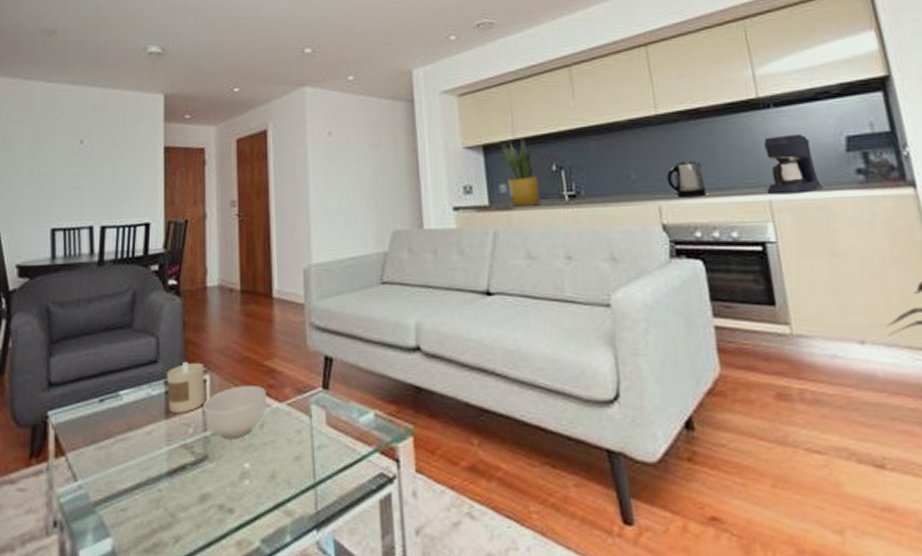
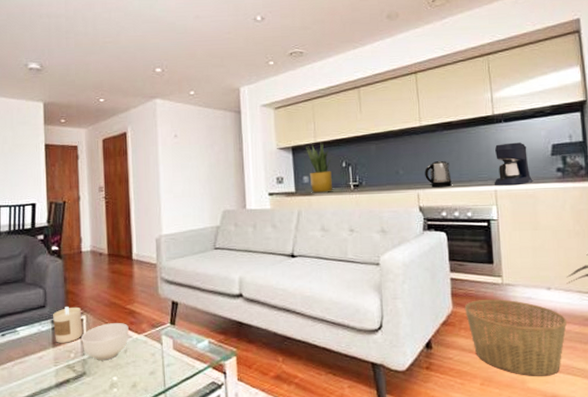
basket: none [737,358,895,478] -> present [464,299,567,377]

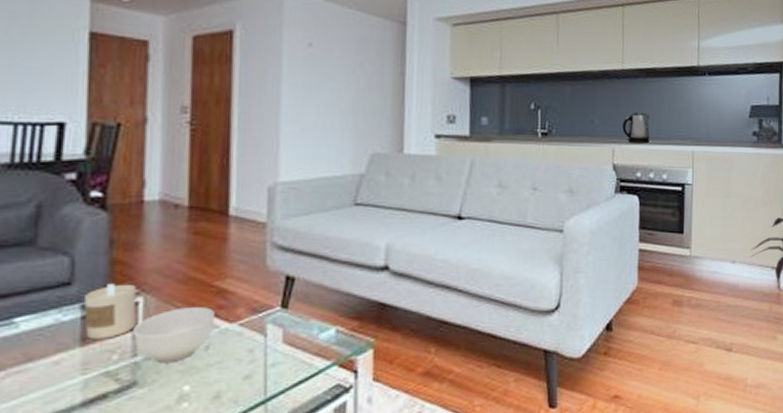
planter: present [306,143,333,193] -> none [487,76,519,140]
basket: present [464,299,567,377] -> none [650,273,747,359]
coffee maker: present [494,142,533,186] -> none [692,99,730,148]

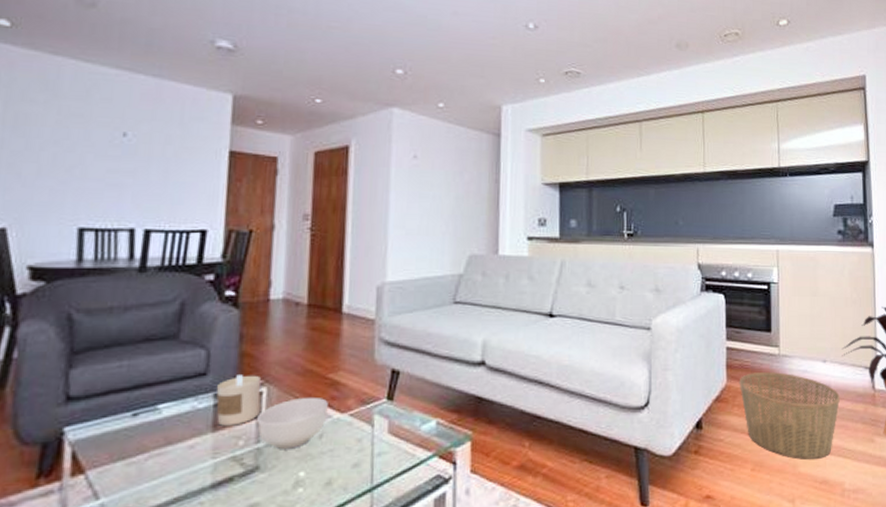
kettle: present [622,111,650,145] -> none [706,212,734,244]
basket: none [650,273,747,359] -> present [739,372,840,460]

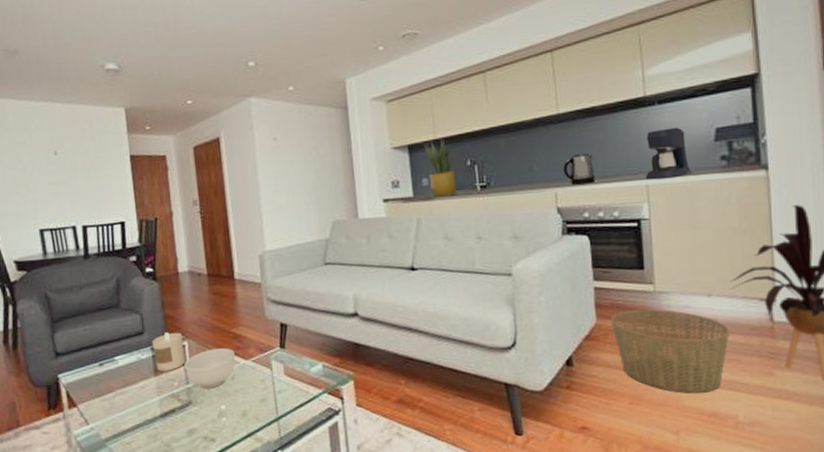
planter: none [576,181,605,241] -> present [424,139,457,197]
kettle: none [706,212,734,244] -> present [563,153,595,186]
coffee maker: none [776,199,815,246] -> present [645,127,693,180]

